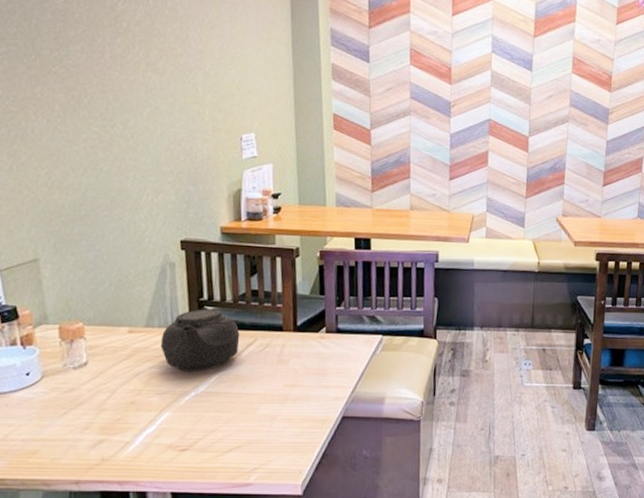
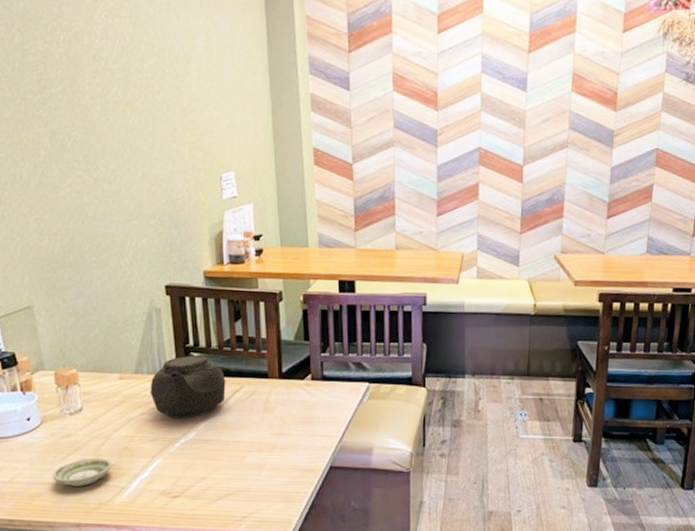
saucer: none [51,412,117,442] -> present [52,457,112,487]

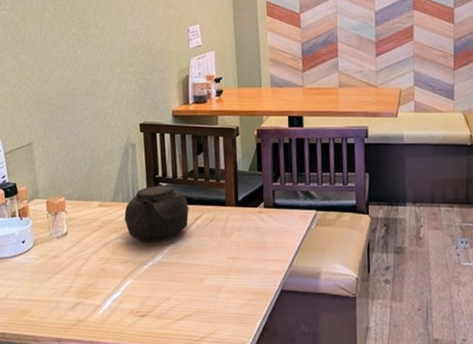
saucer: present [52,457,112,487] -> none [40,277,90,304]

